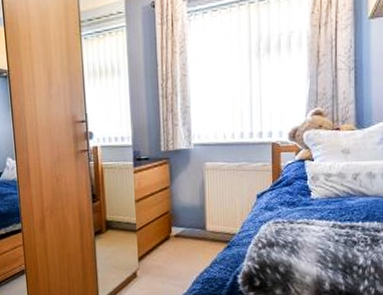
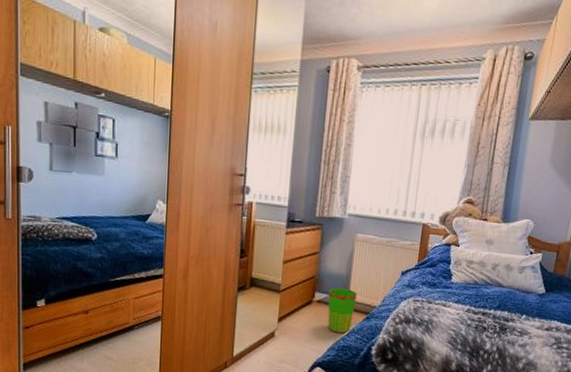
waste bin: none [185,219,214,266] -> present [328,287,357,333]

